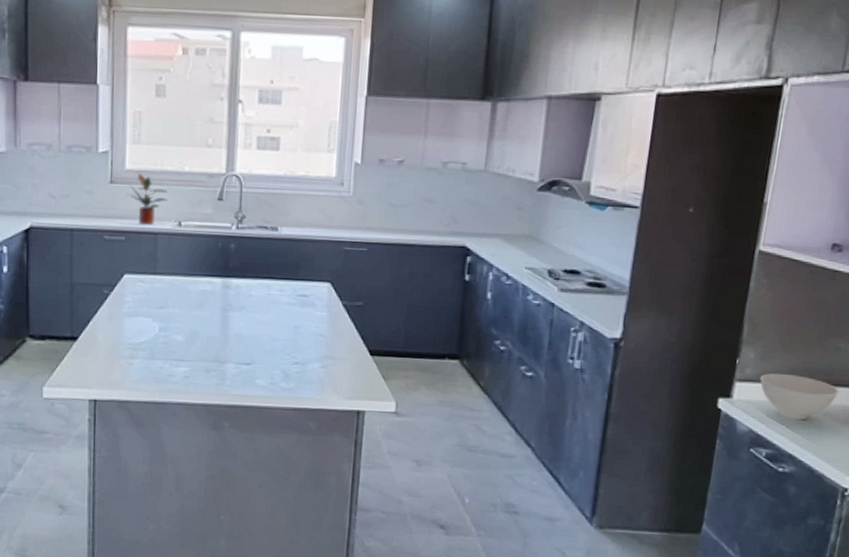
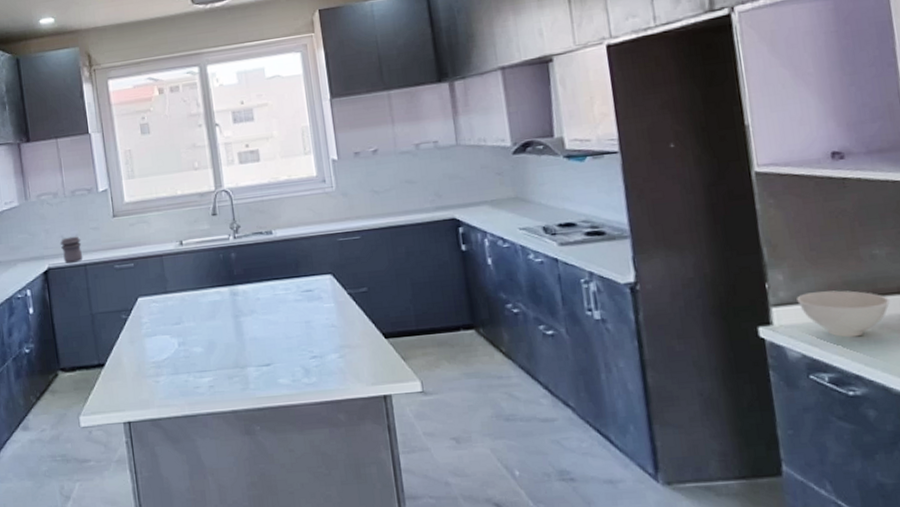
jar: none [47,196,71,227] -> present [60,236,83,264]
potted plant: present [129,173,169,225] -> none [131,204,168,250]

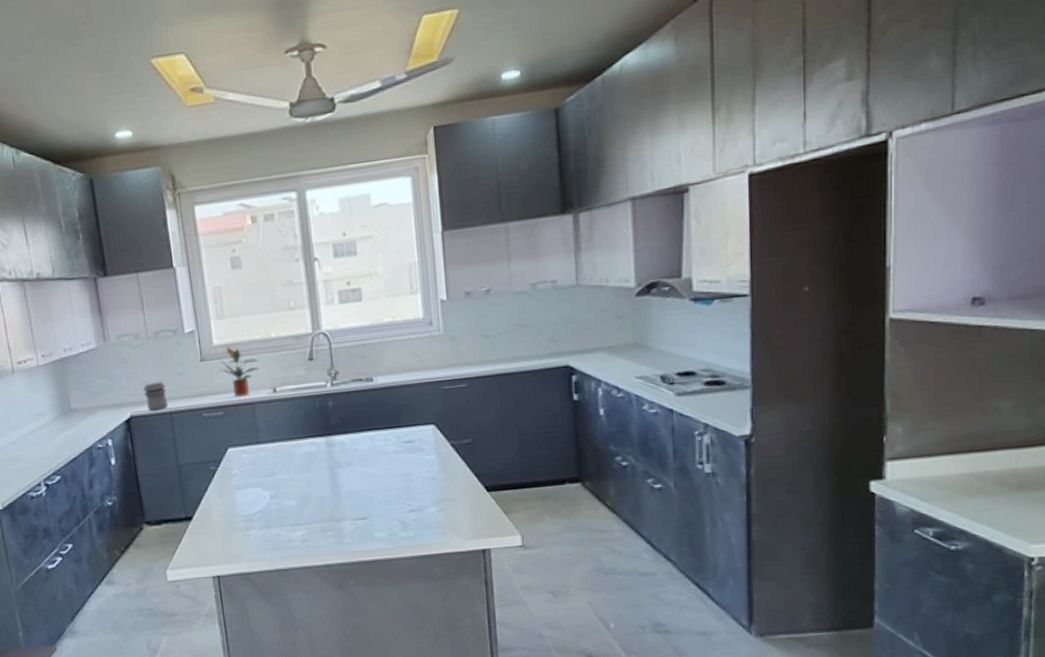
potted plant: none [131,204,168,250] -> present [220,347,260,397]
bowl: present [797,290,891,338] -> none [913,444,1008,493]

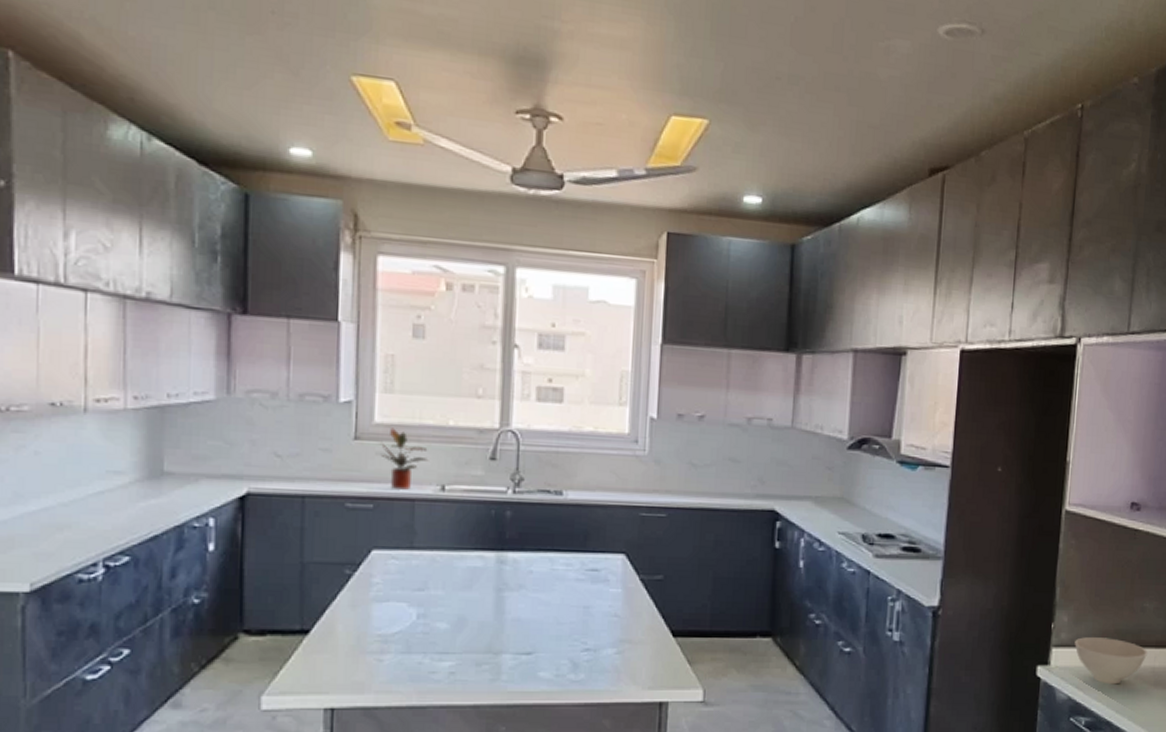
jar: present [143,381,169,412] -> none [270,455,303,493]
bowl: none [913,444,1008,493] -> present [1074,637,1149,685]

